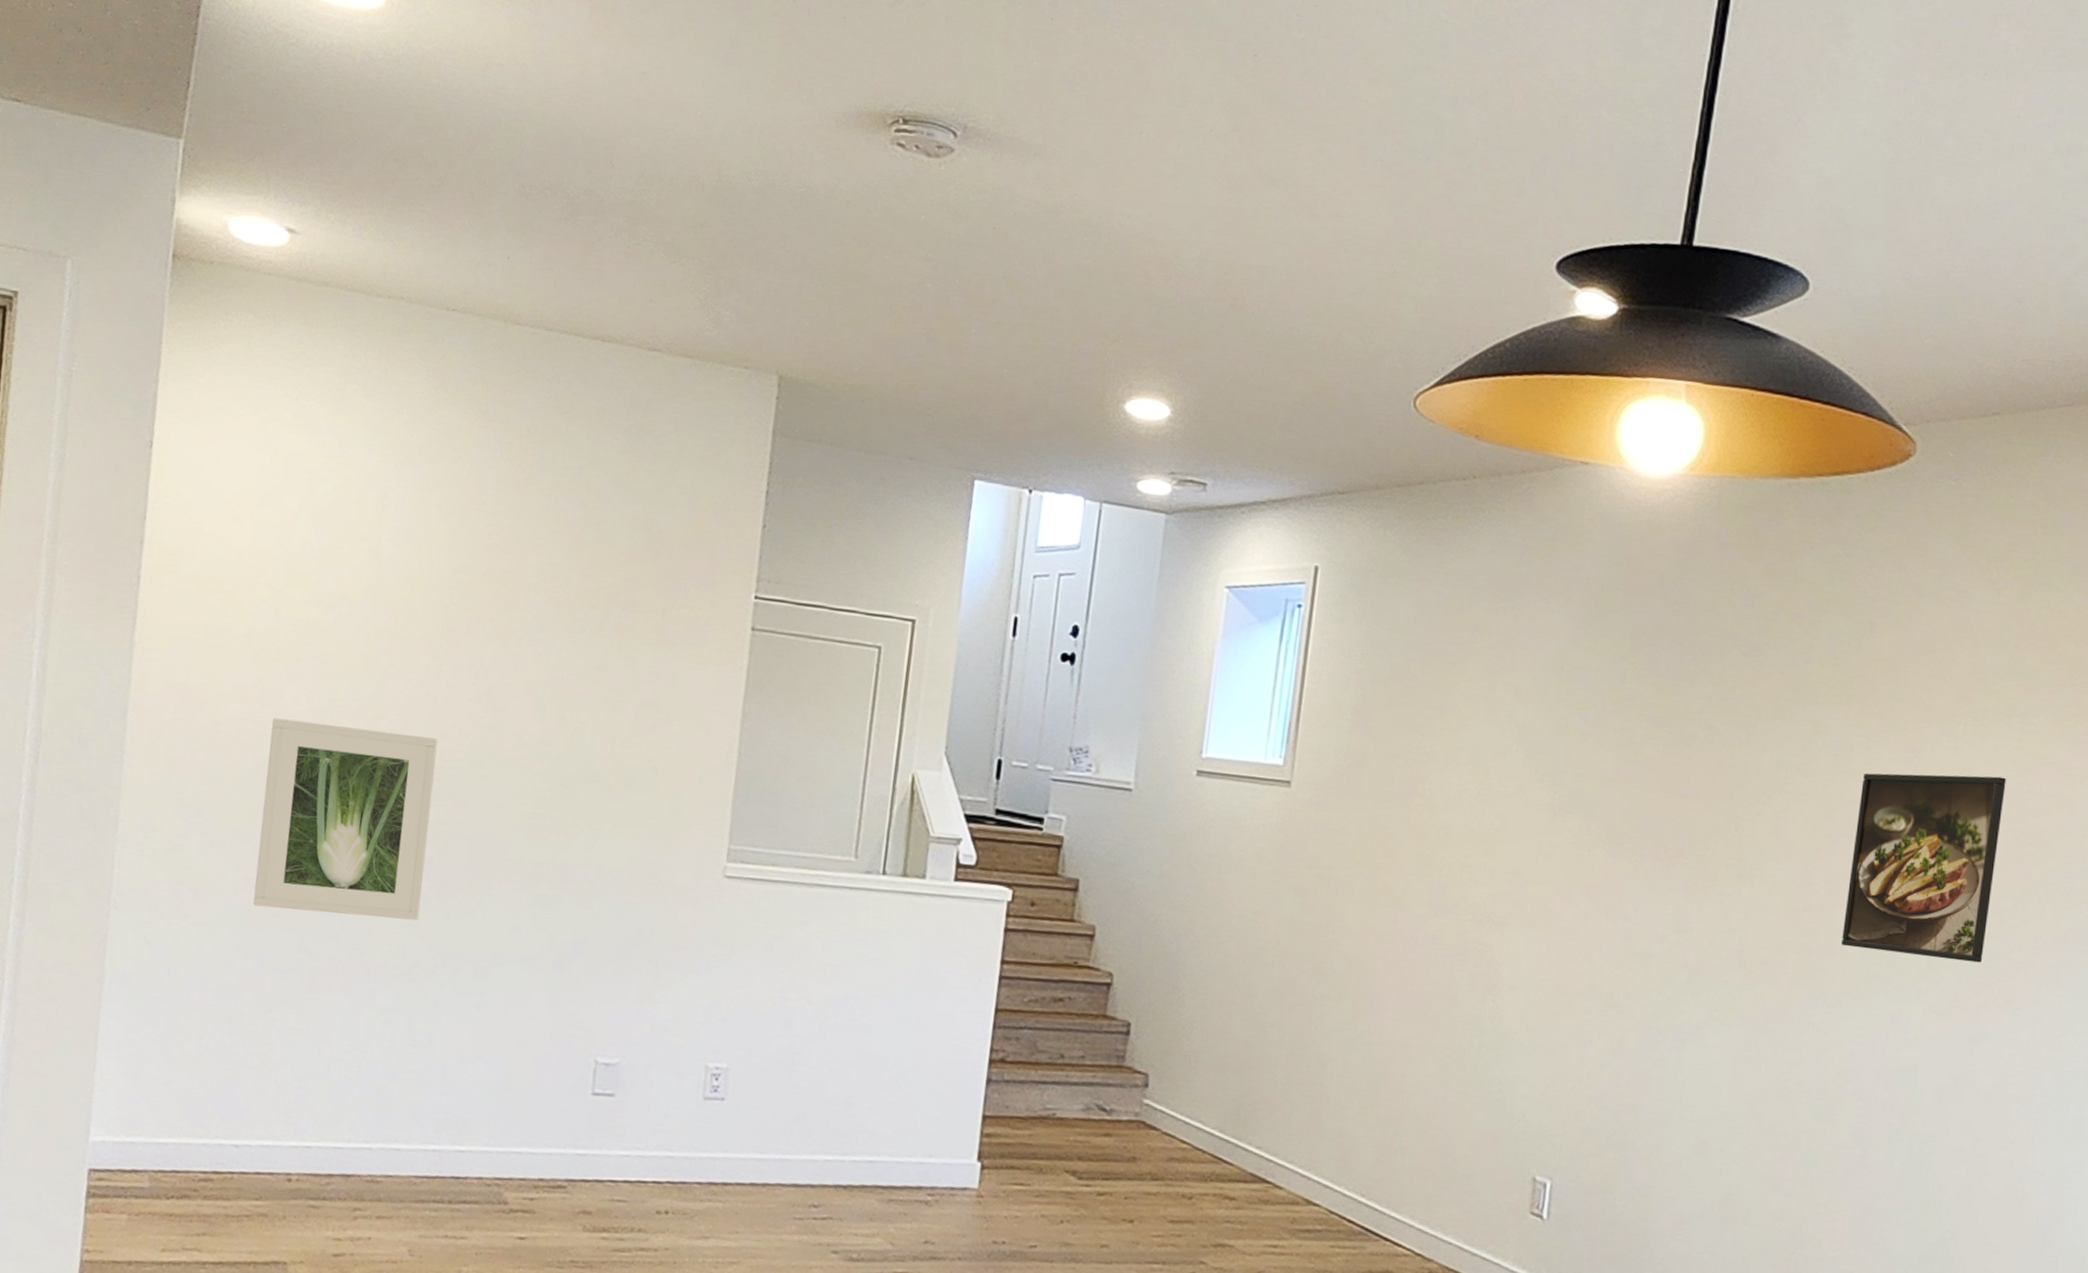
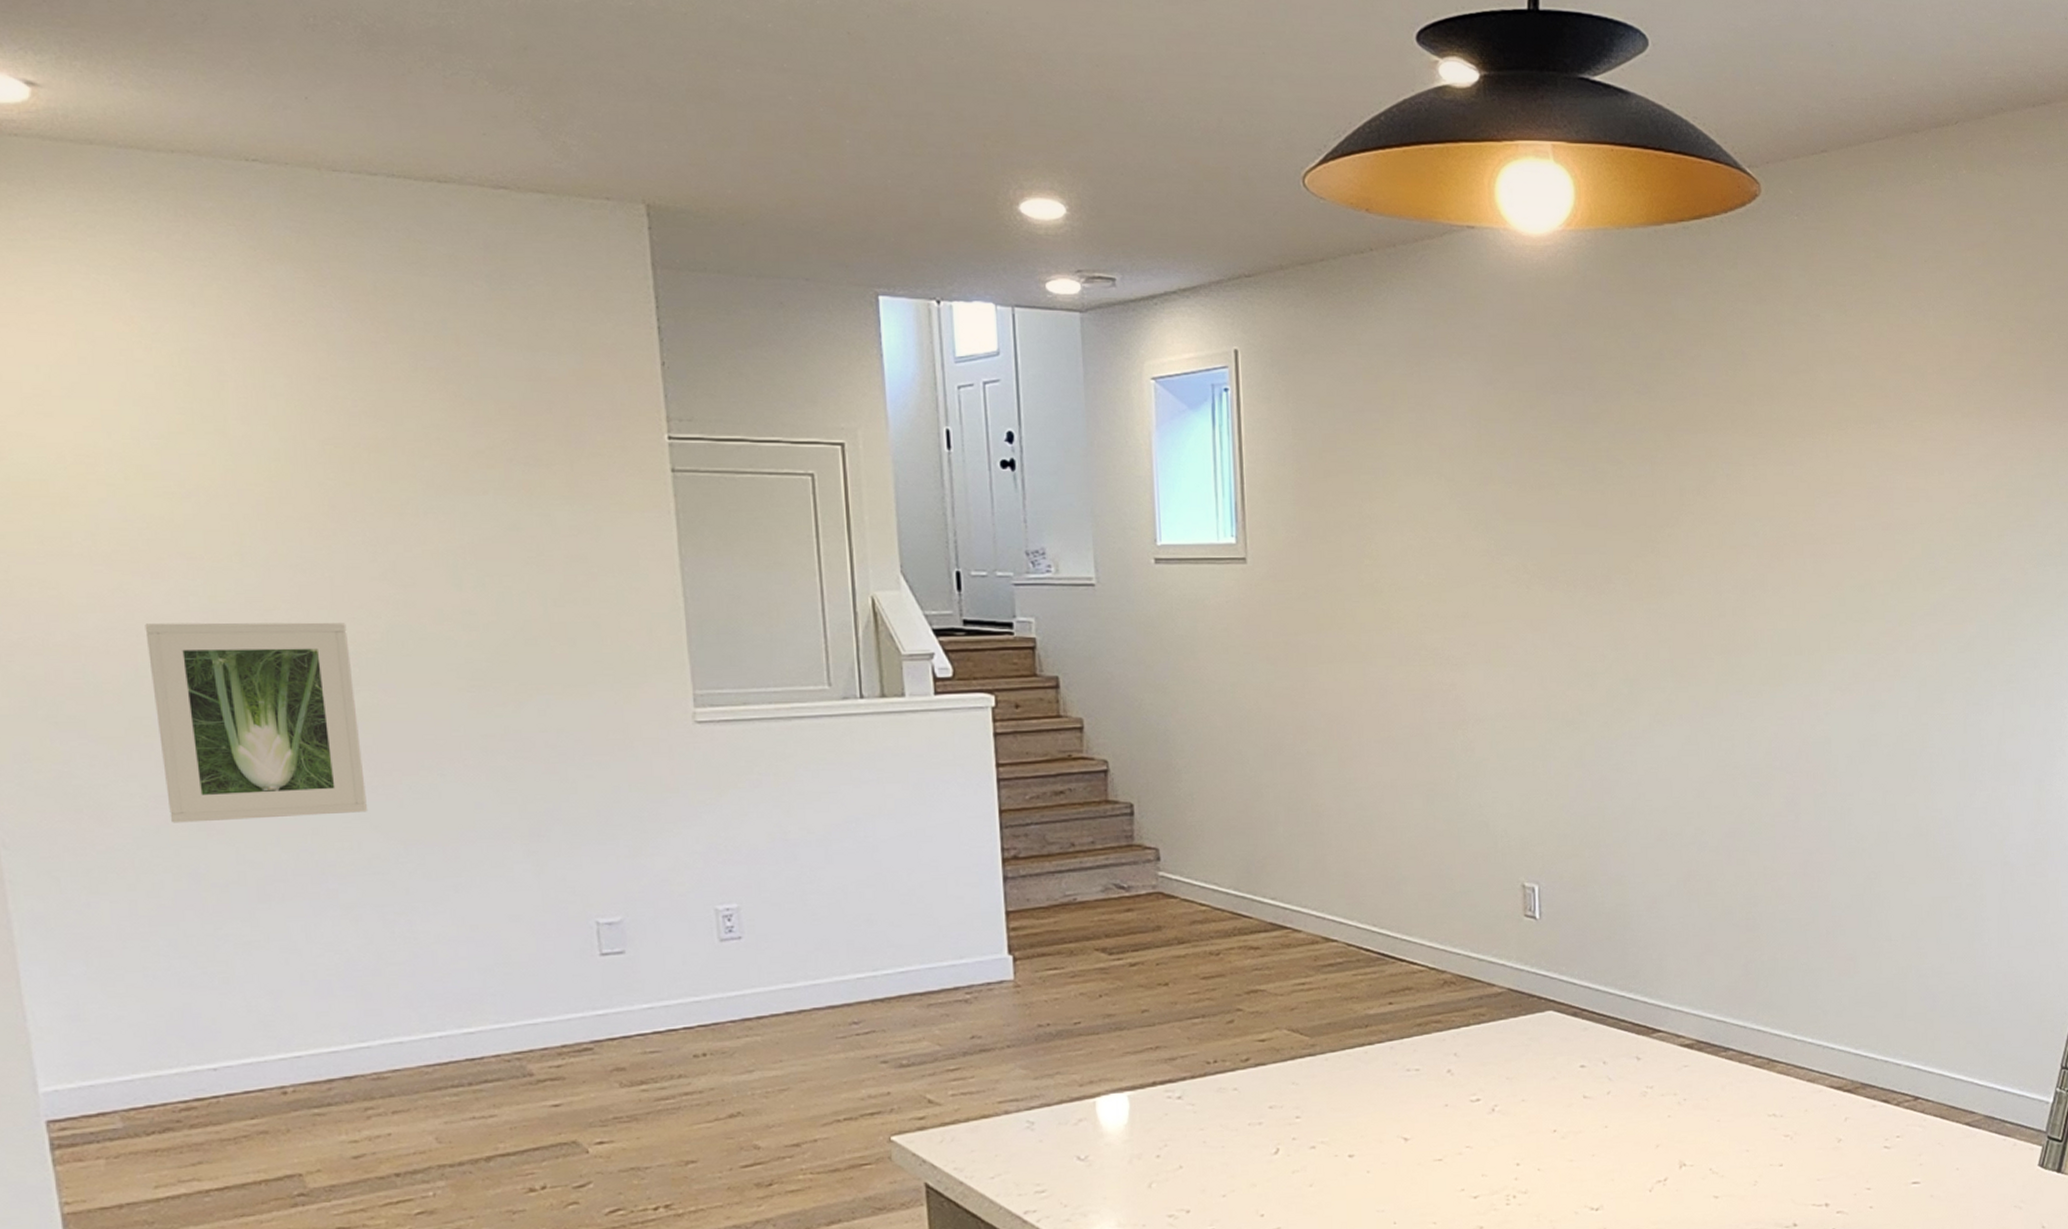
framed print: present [1842,773,2006,963] -> none [1753,478,1873,643]

